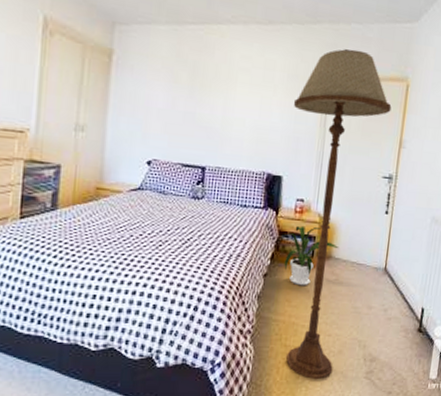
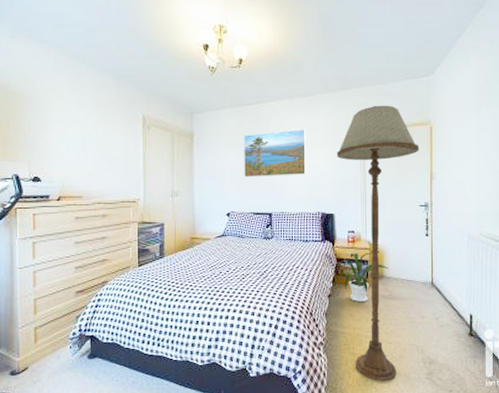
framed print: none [175,62,259,124] -> present [244,129,306,178]

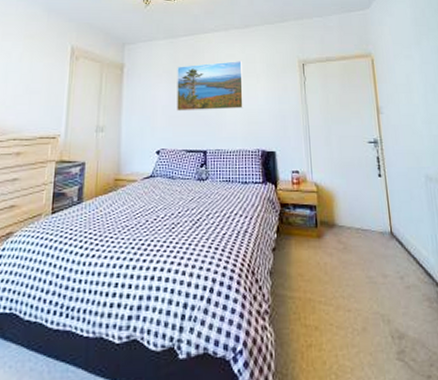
floor lamp: present [337,105,419,382] -> none [276,37,363,365]
house plant: present [344,252,389,303] -> none [290,196,341,258]

